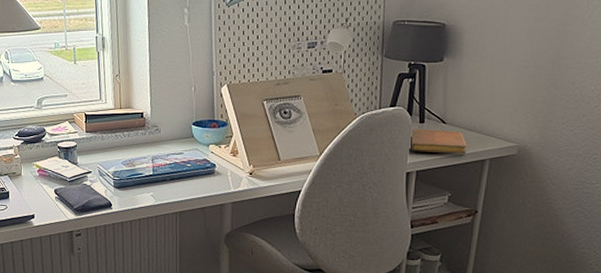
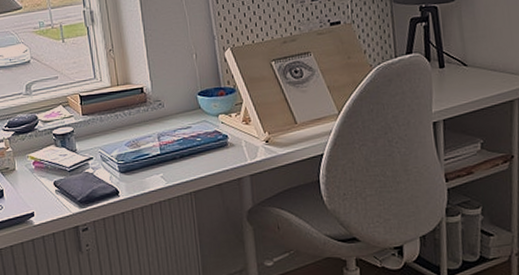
notebook: present [411,129,467,154] -> none [432,72,493,99]

